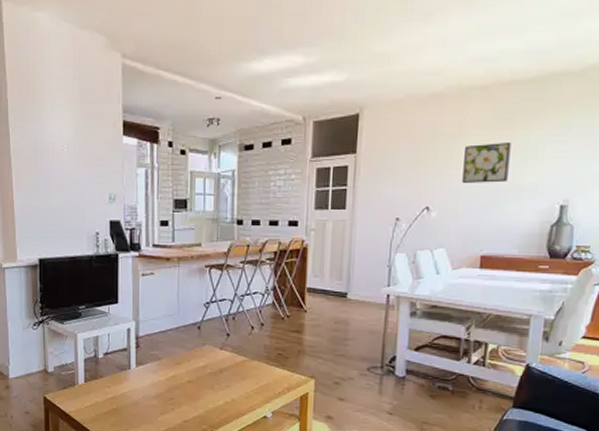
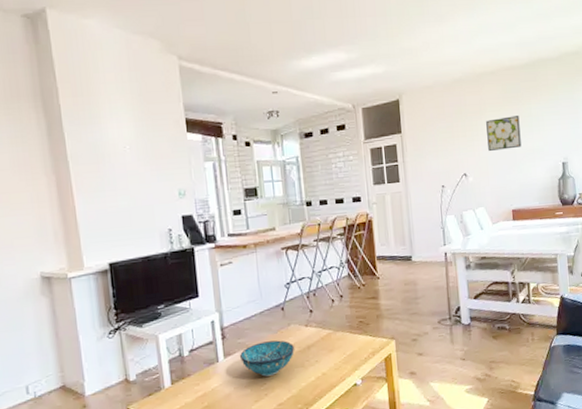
decorative bowl: none [152,357,206,392] -> present [240,340,294,377]

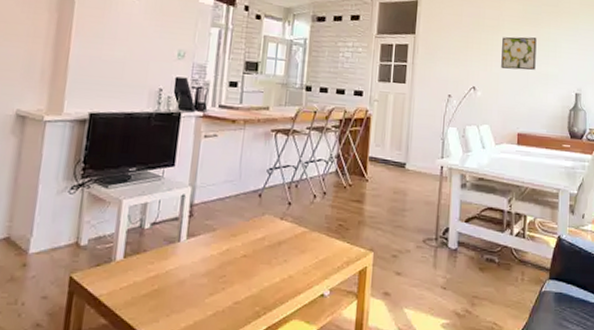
decorative bowl: present [240,340,294,377] -> none [204,228,264,268]

